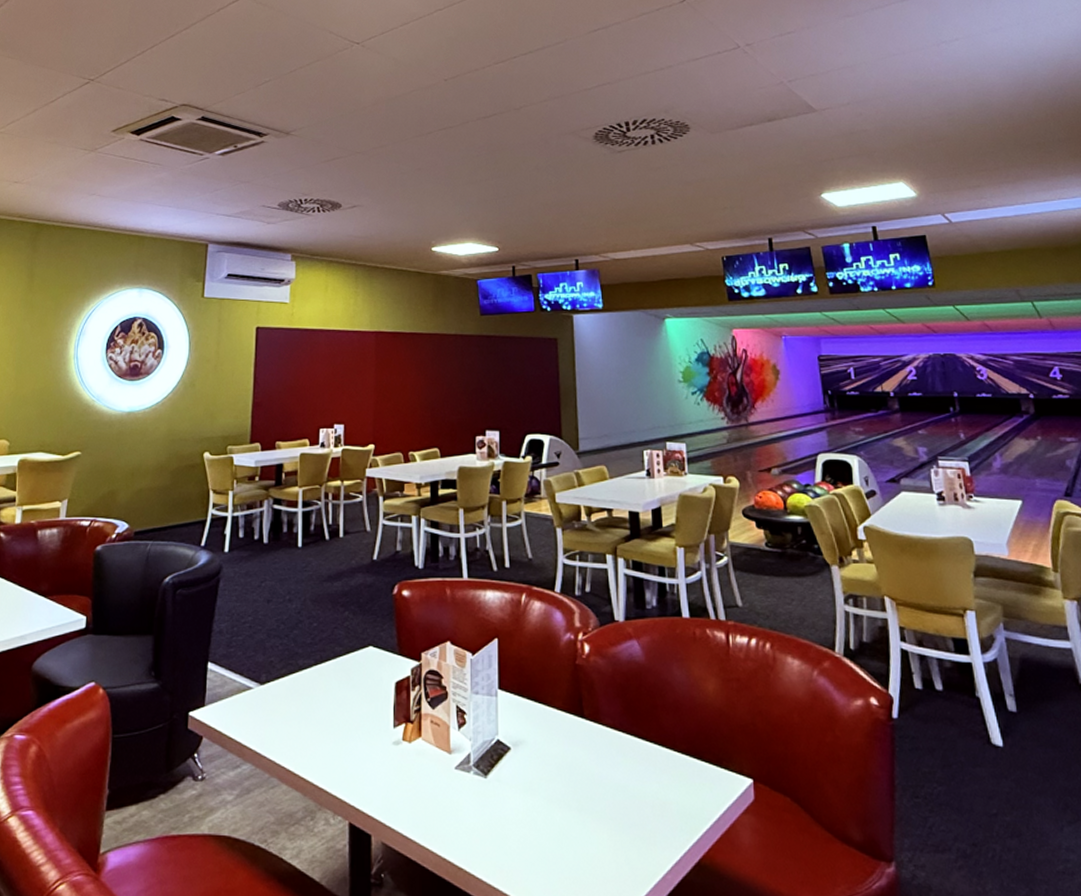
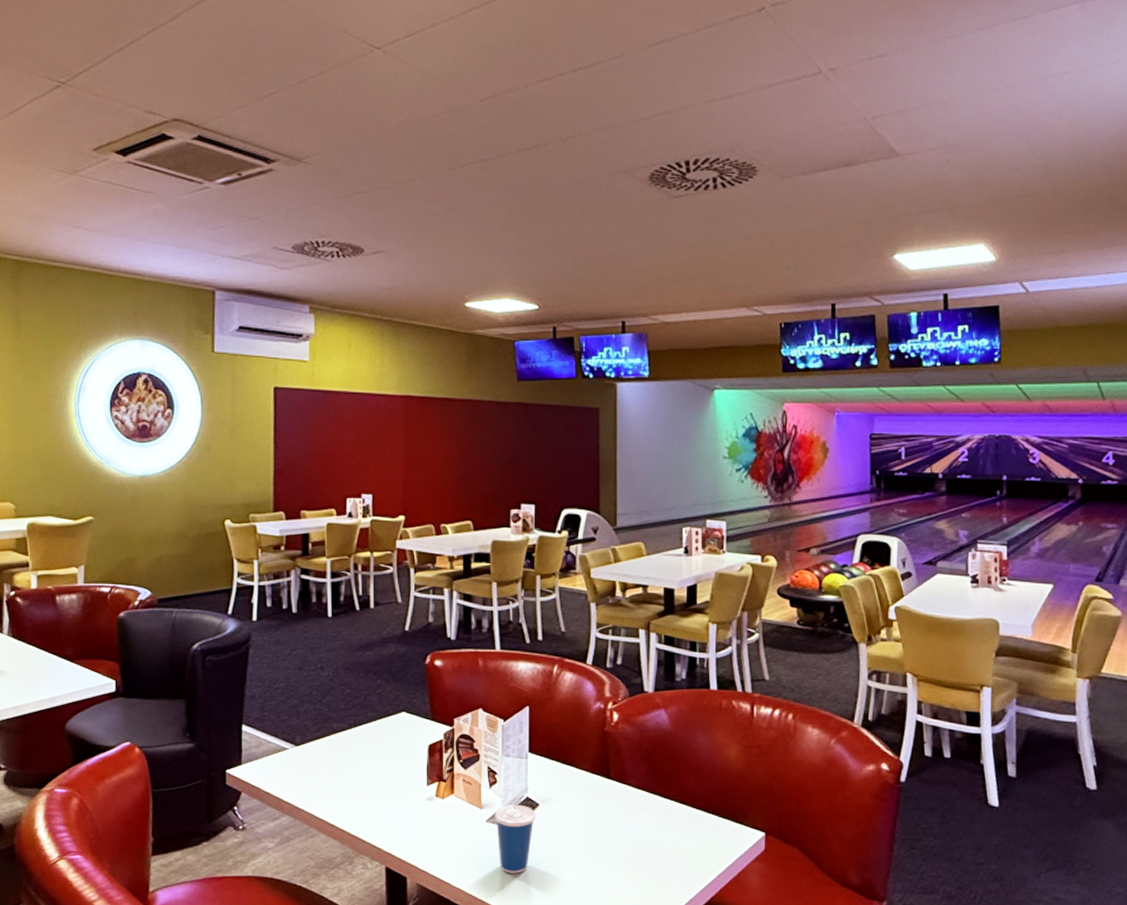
cup: none [463,729,508,830] -> present [494,788,536,873]

